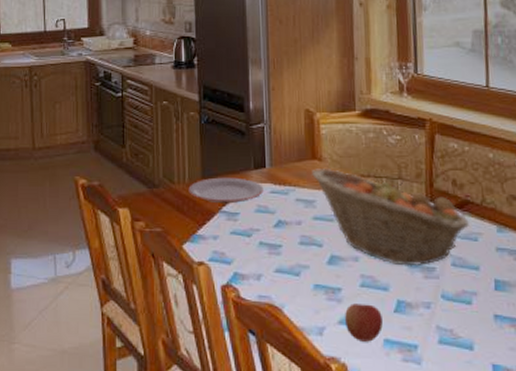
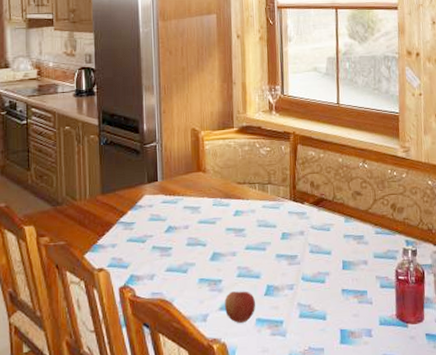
plate: present [188,177,264,204] -> none [89,191,156,216]
fruit basket: present [311,167,469,267] -> none [196,178,323,257]

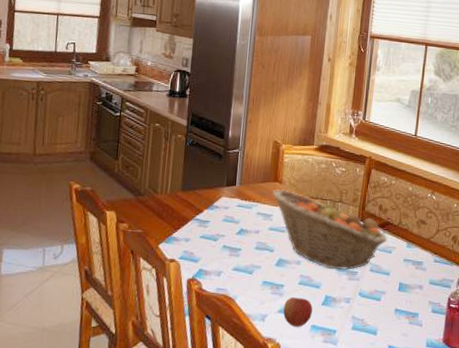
fruit basket: none [196,178,323,257] -> present [271,189,387,270]

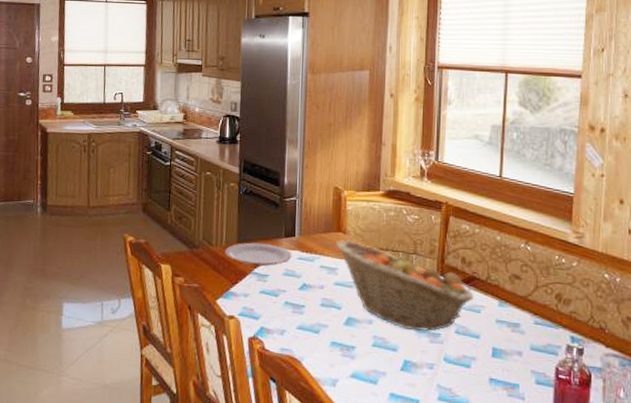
plate: none [169,190,232,213] -> present [224,242,292,267]
apple: present [283,297,313,327] -> none [357,360,390,395]

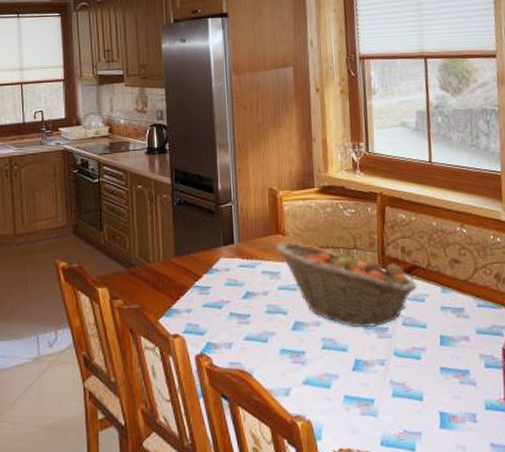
plate: present [224,242,292,267] -> none [163,254,233,279]

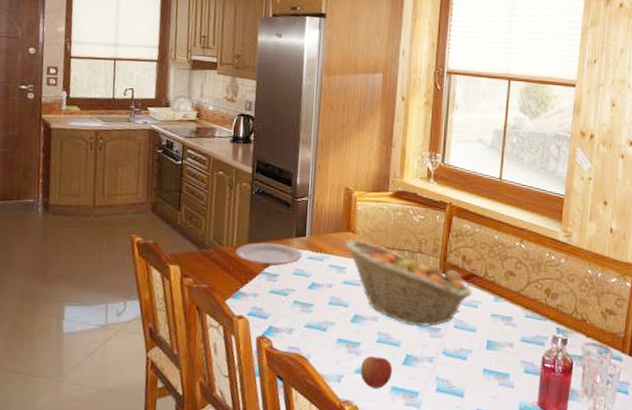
plate: none [163,254,233,279] -> present [235,242,302,266]
apple: none [309,364,343,399] -> present [361,356,392,389]

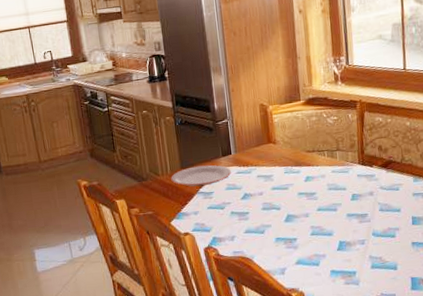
fruit basket: present [344,239,472,327] -> none [268,148,392,216]
apple: present [361,356,392,389] -> none [300,247,329,275]

